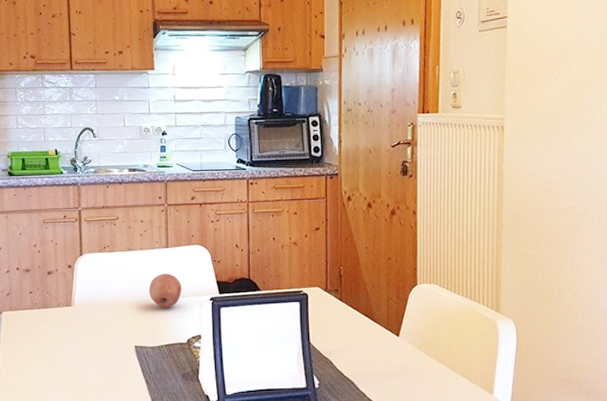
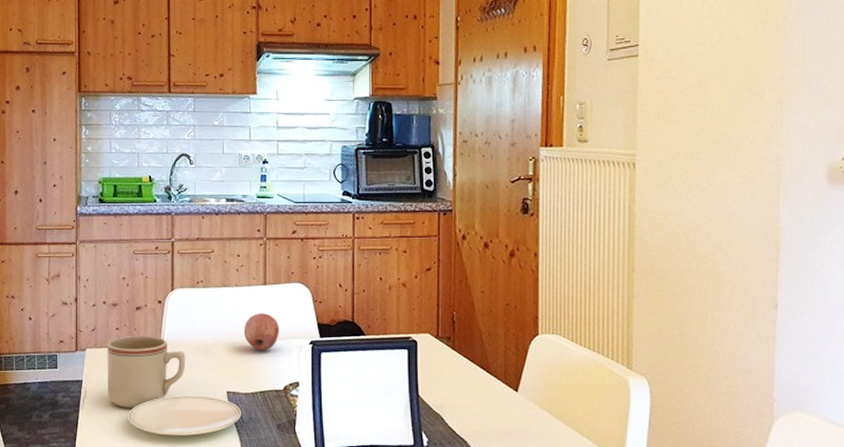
mug: none [22,298,95,365] -> present [107,335,185,408]
plate: none [43,351,149,388] -> present [127,395,242,436]

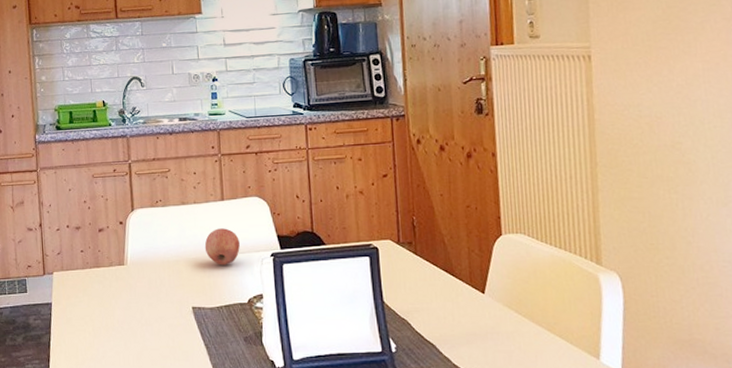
mug: present [107,335,185,408] -> none [73,256,150,328]
plate: present [127,395,242,436] -> none [97,312,209,353]

